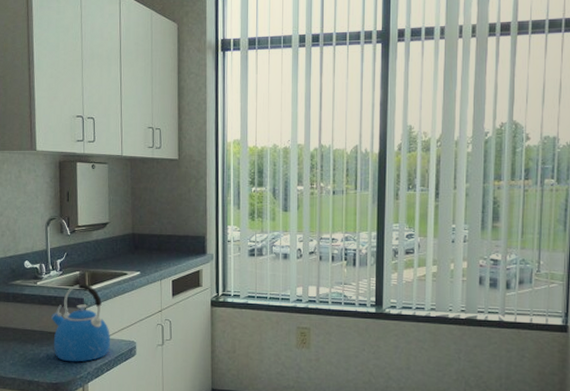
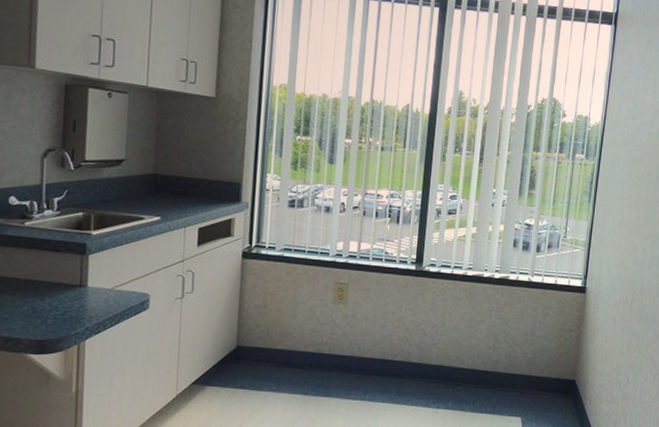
kettle: present [50,283,110,362] -> none [40,226,118,316]

